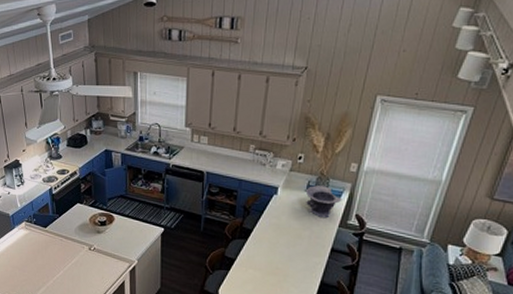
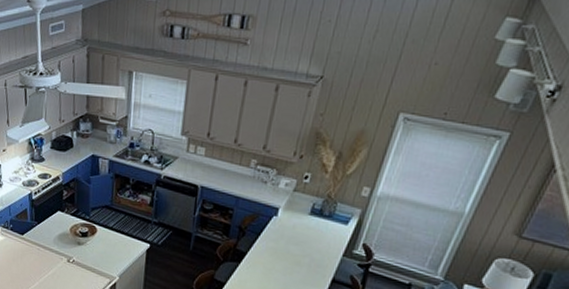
decorative bowl: present [305,185,342,217] -> none [308,209,350,245]

